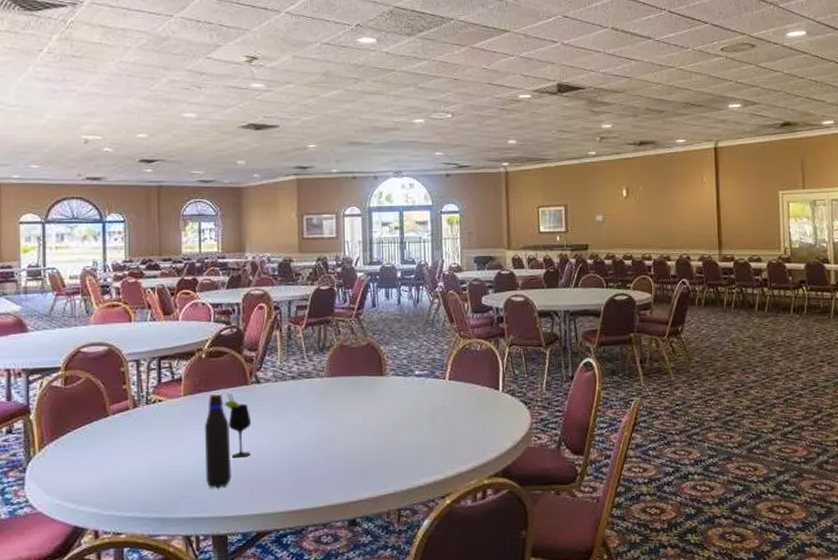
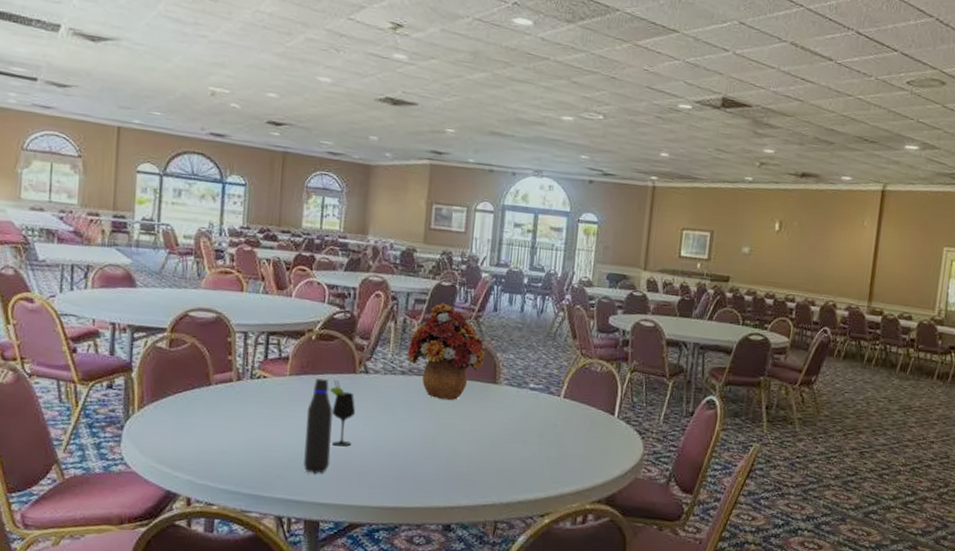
flower arrangement: none [295,306,370,398] -> present [407,303,486,400]

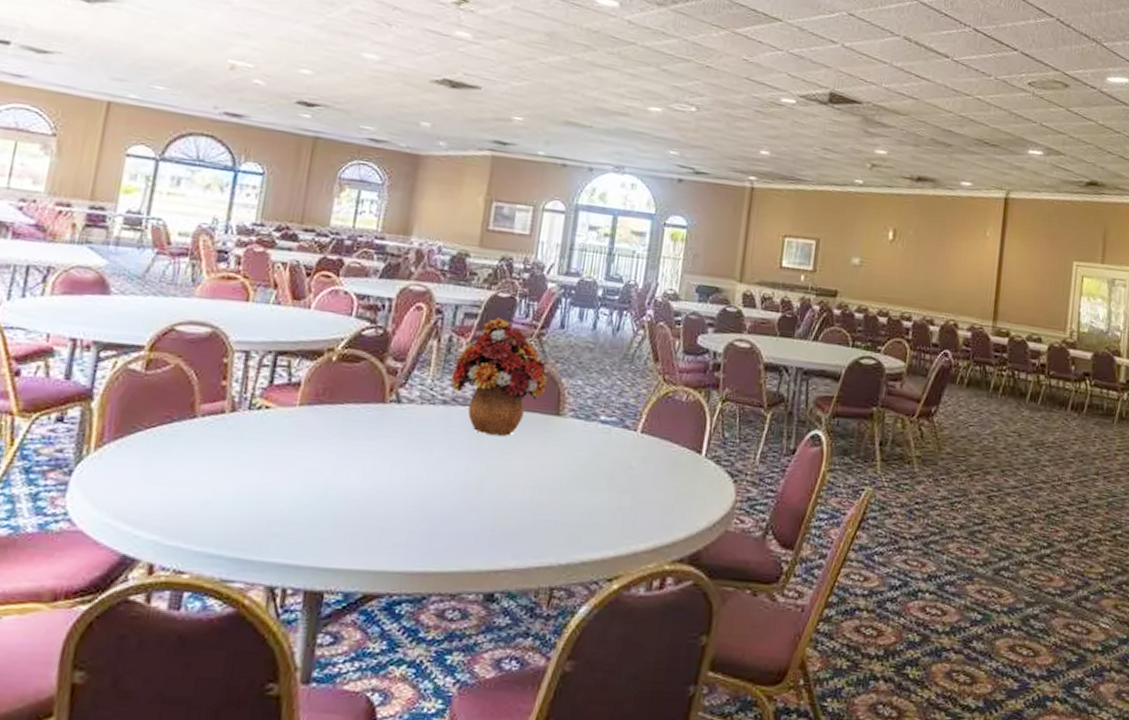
water bottle: present [303,377,334,474] -> none [309,408,353,531]
wine glass: present [329,380,356,447] -> none [347,411,382,495]

